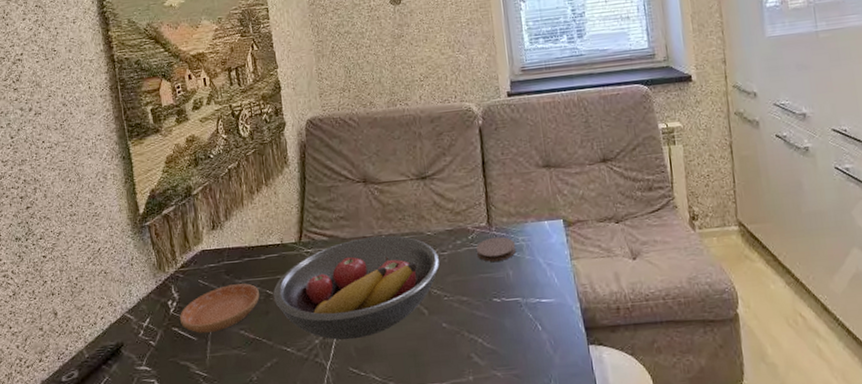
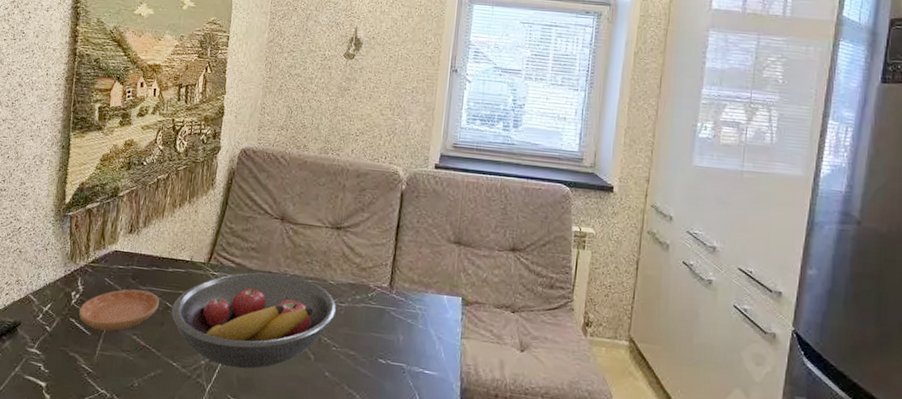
coaster: present [475,236,517,262] -> none [372,299,412,325]

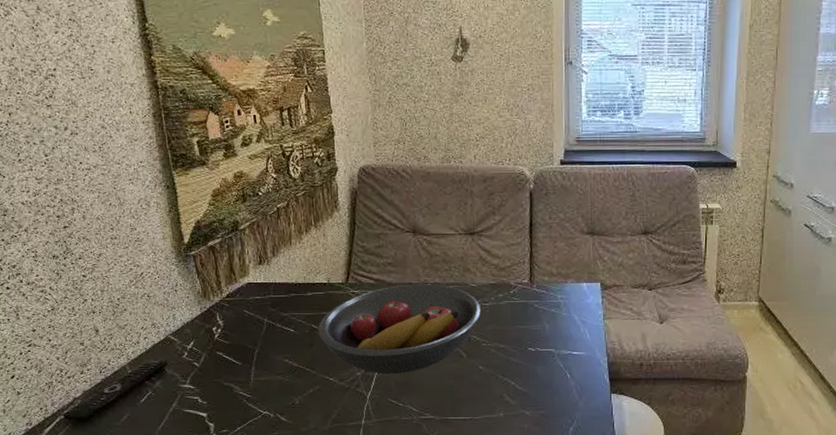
saucer: present [78,289,159,332] -> none [223,317,304,359]

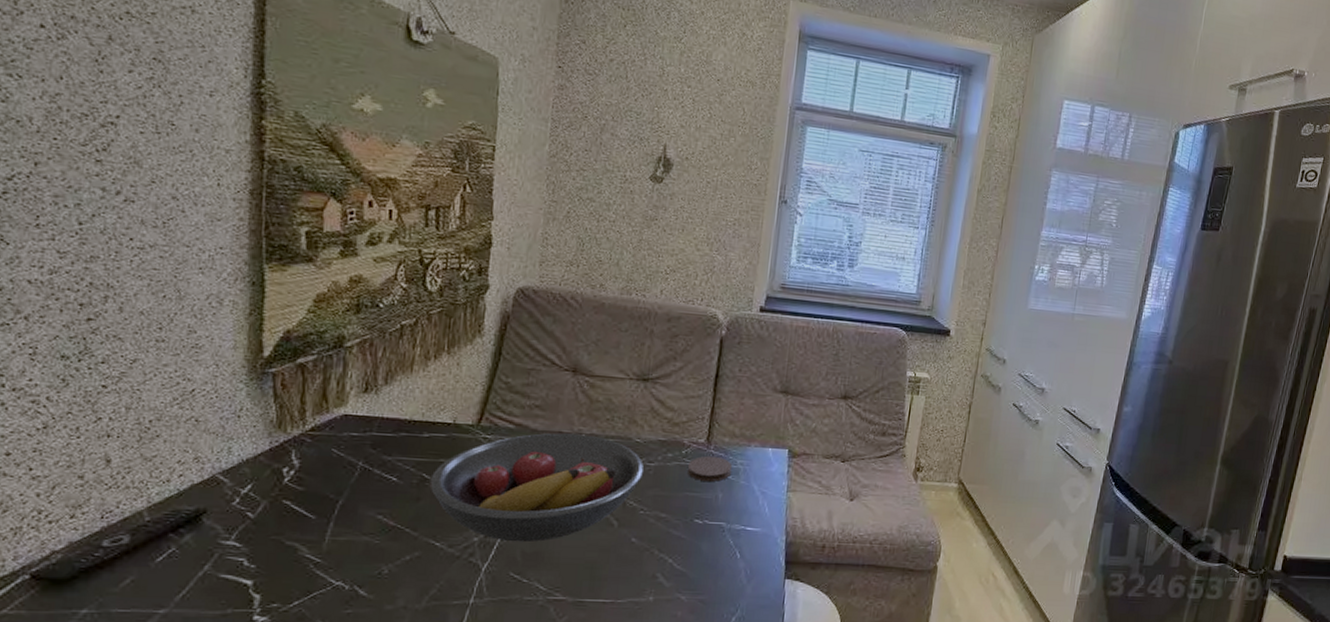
coaster: none [516,293,555,315] -> present [687,456,732,482]

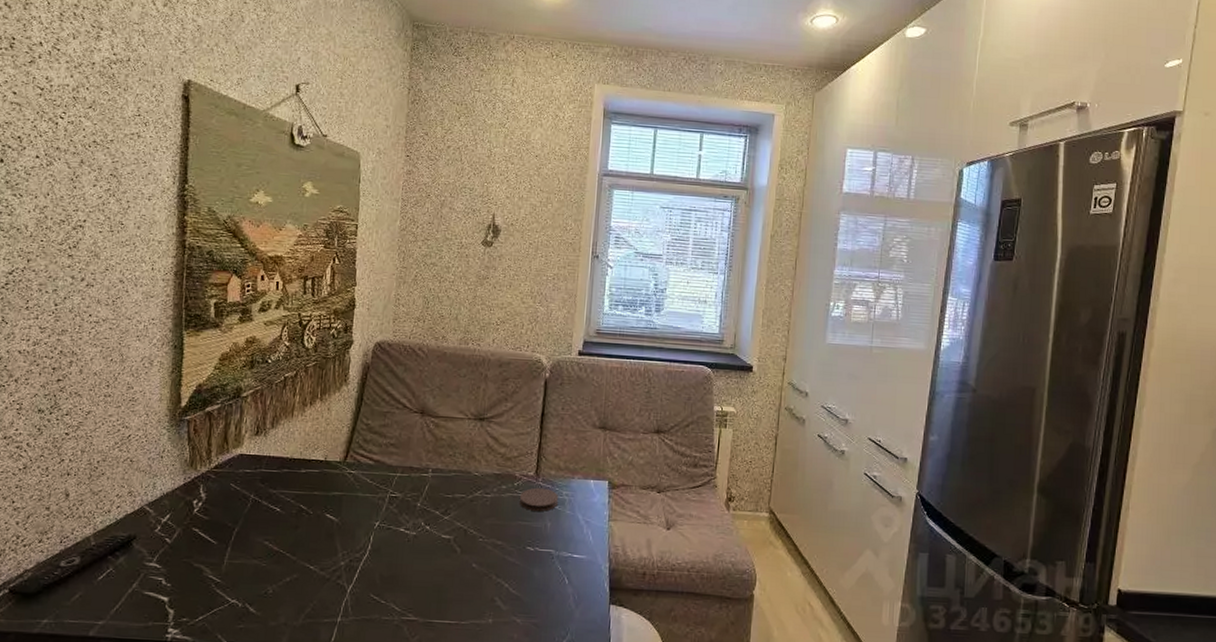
fruit bowl: present [429,432,645,543] -> none [306,468,483,567]

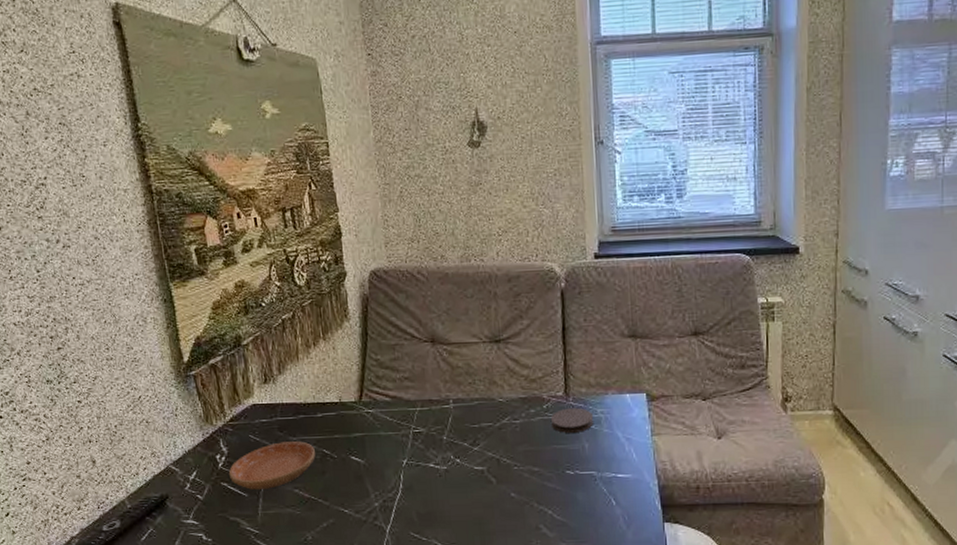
saucer: none [202,493,292,539] -> present [228,441,315,490]

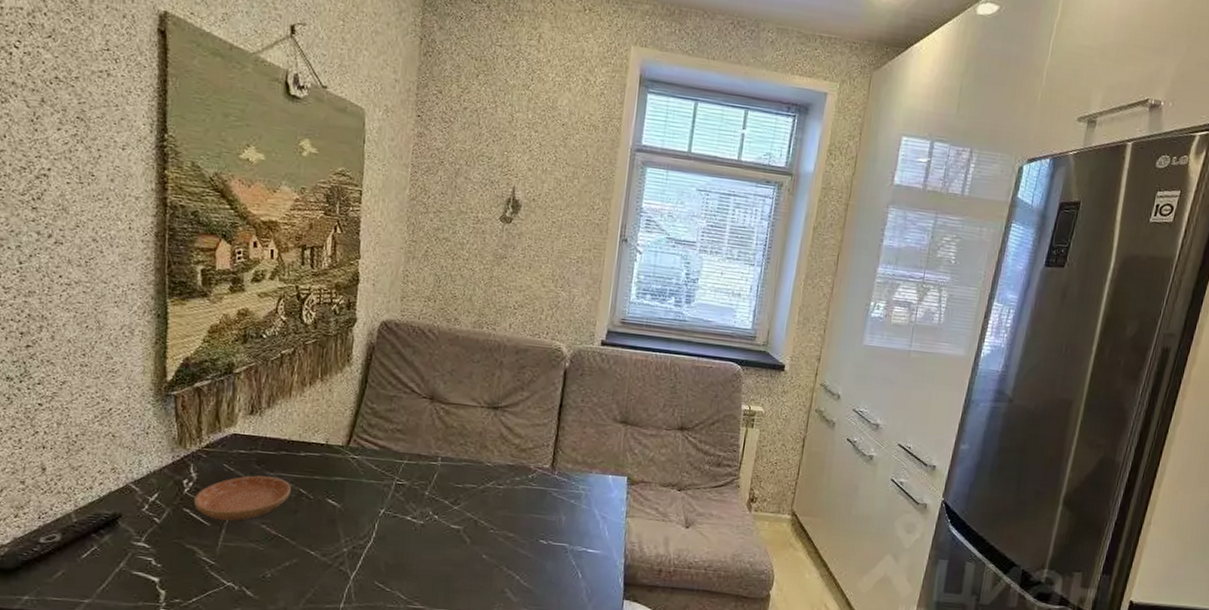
coaster: present [550,407,594,433] -> none [533,480,575,505]

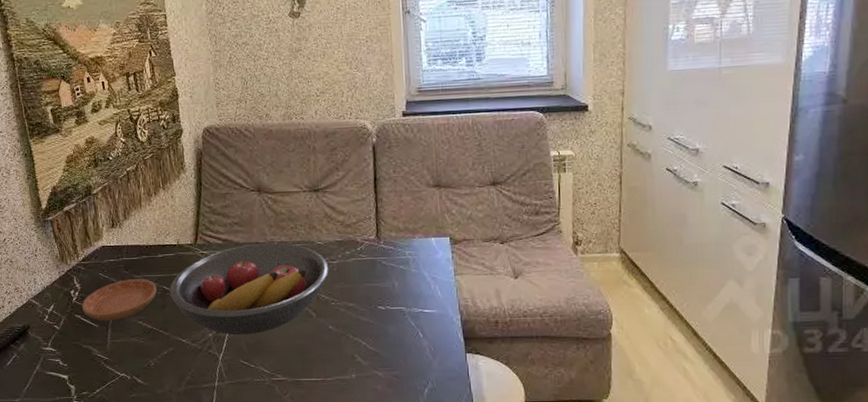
fruit bowl: none [305,455,495,555] -> present [169,242,329,335]

